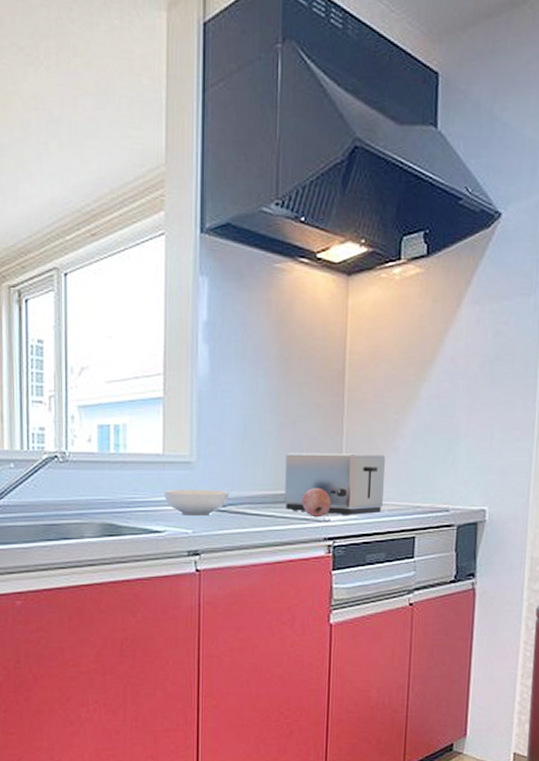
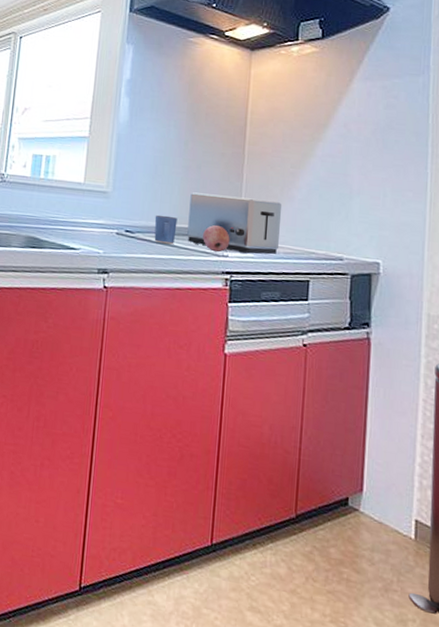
bowl: present [163,490,230,516] -> none [81,213,139,240]
mug: none [247,482,273,515] -> present [154,214,178,245]

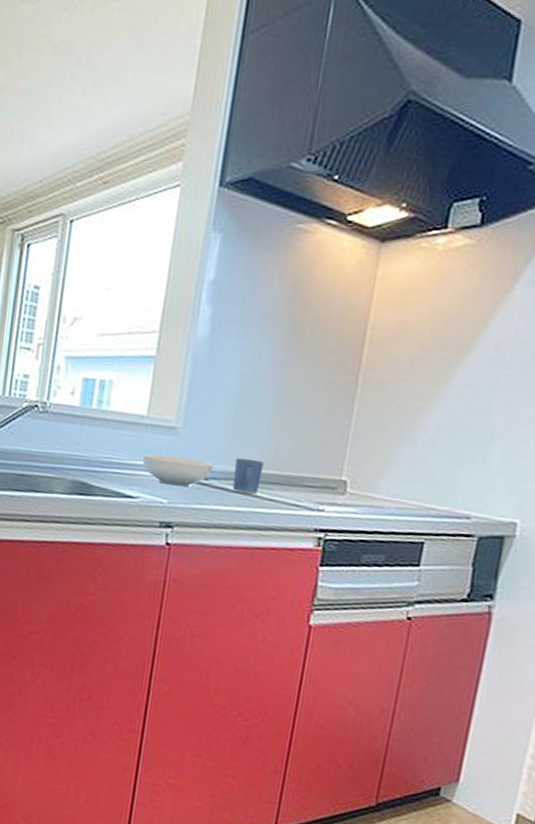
bowl: none [81,213,139,240] -> present [142,454,214,487]
toaster: present [187,192,282,255] -> none [274,430,400,510]
fruit: present [203,224,230,253] -> none [294,471,329,506]

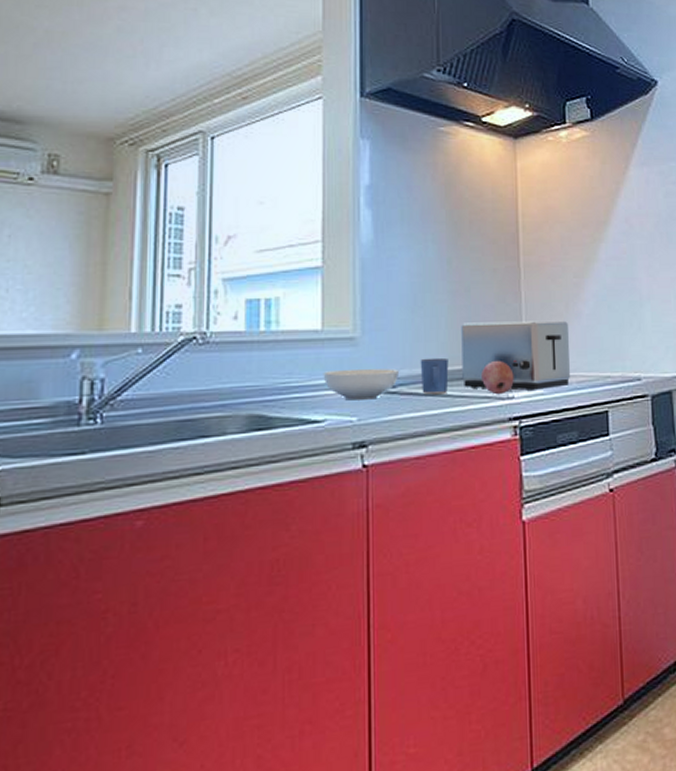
toaster: none [274,430,400,510] -> present [461,320,570,391]
fruit: none [294,471,329,506] -> present [481,360,514,395]

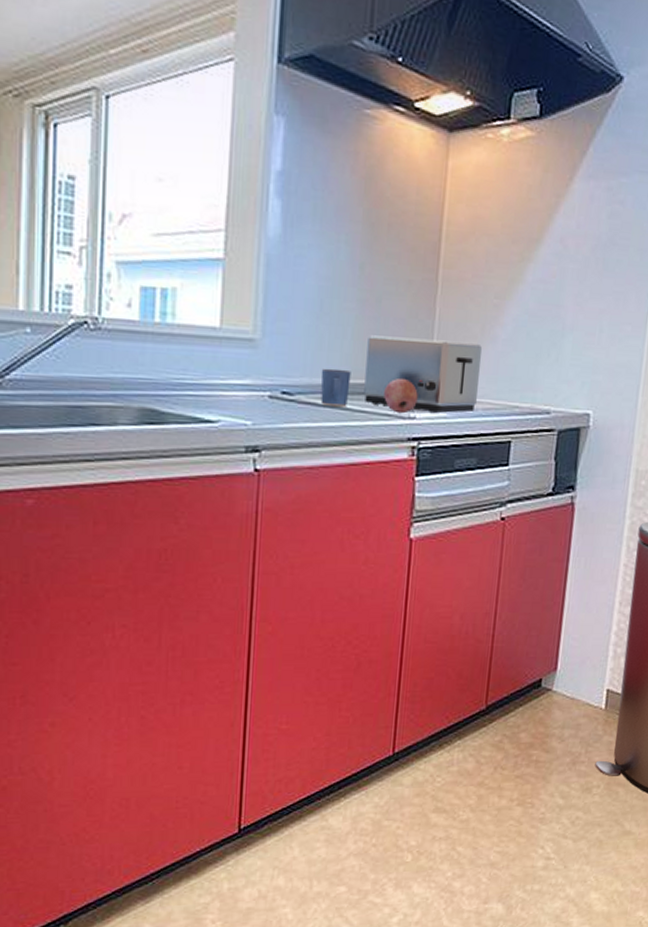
bowl: present [323,368,400,401] -> none [219,371,299,405]

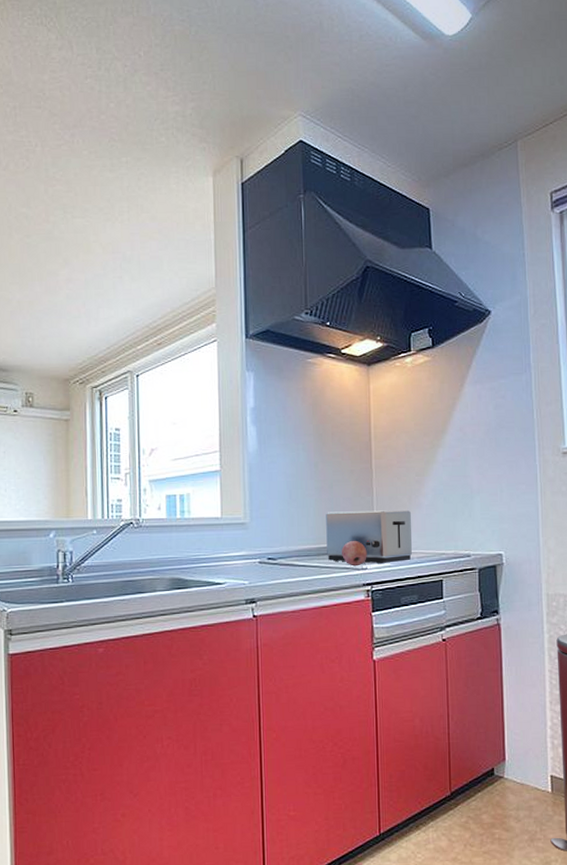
mug: present [320,368,351,407] -> none [294,538,316,566]

